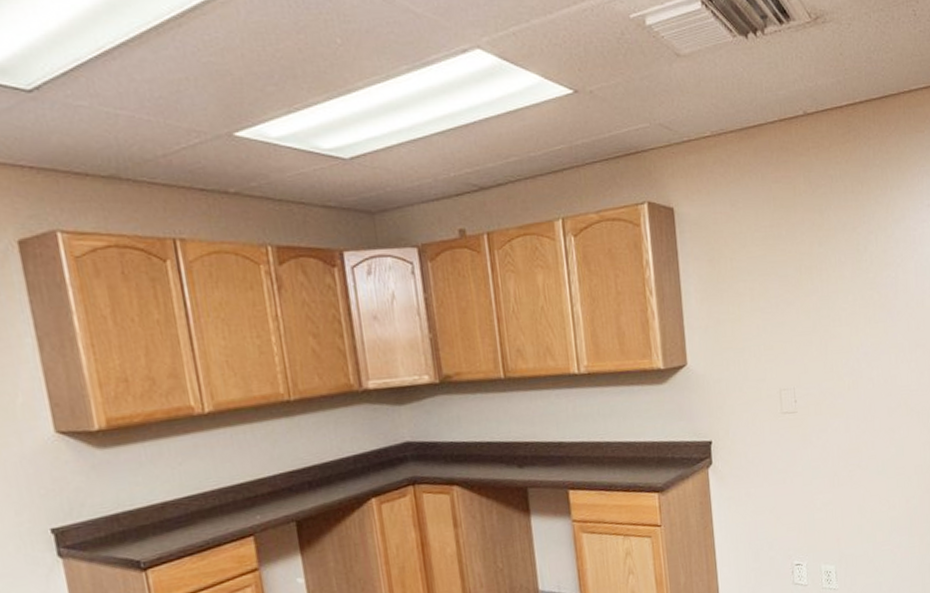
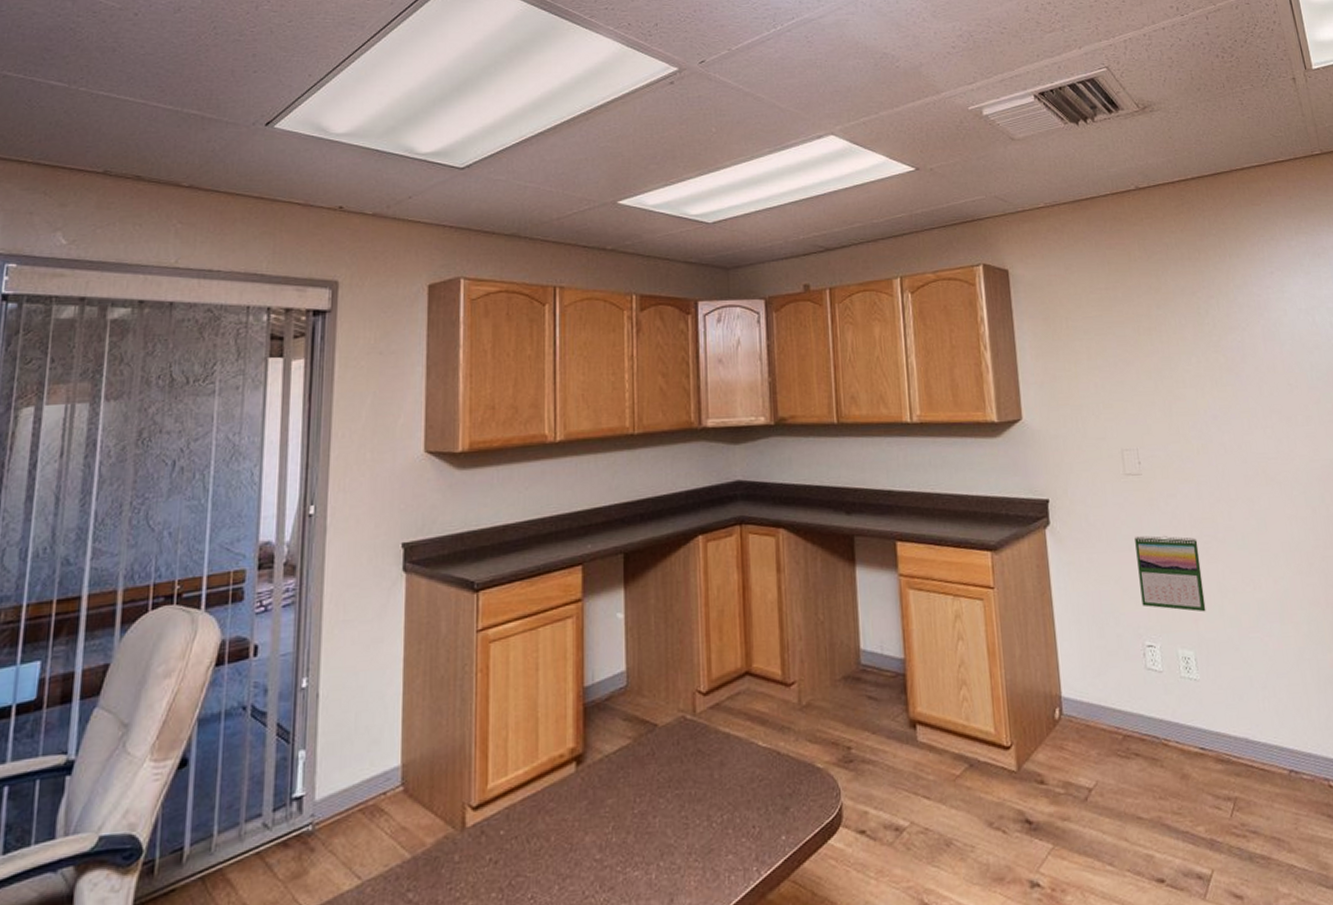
calendar: none [788,467,847,532] -> present [1135,535,1206,612]

